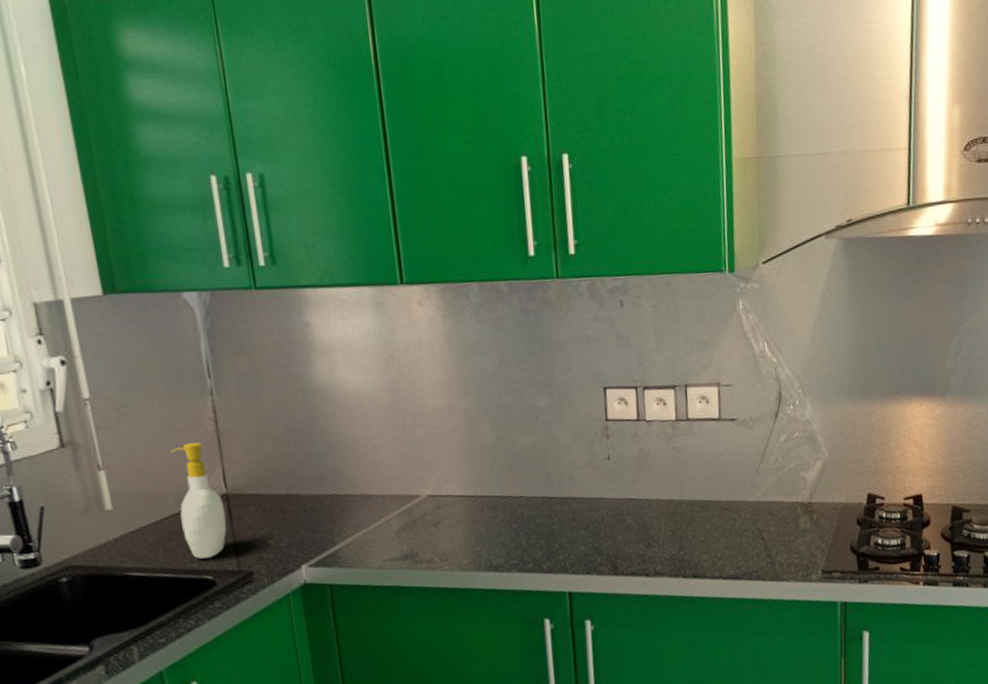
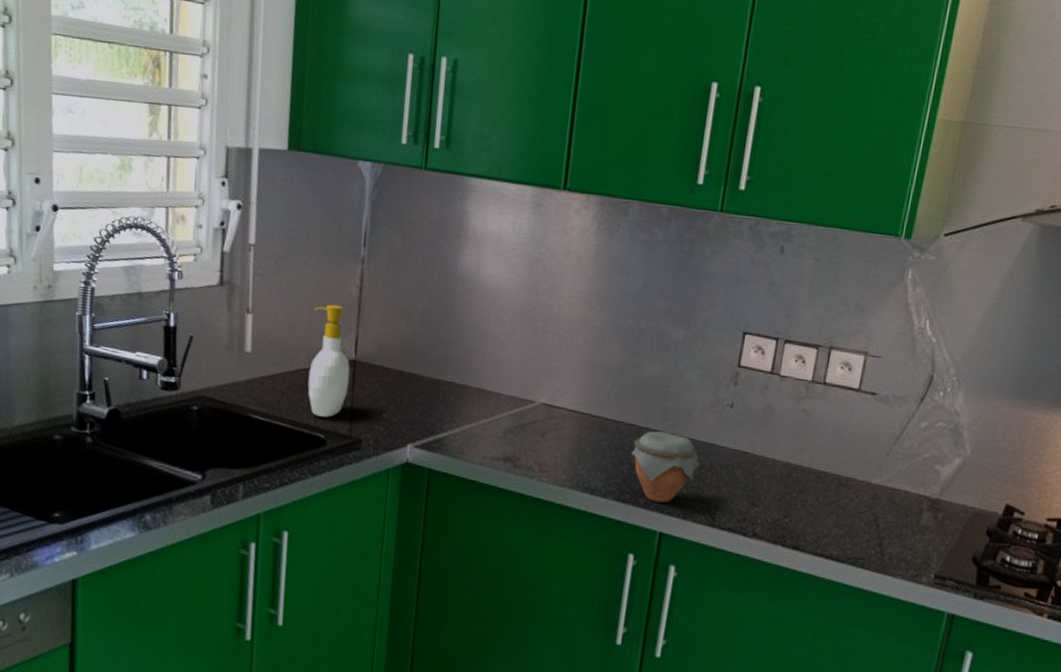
jar: none [525,496,592,565] -> present [631,431,701,503]

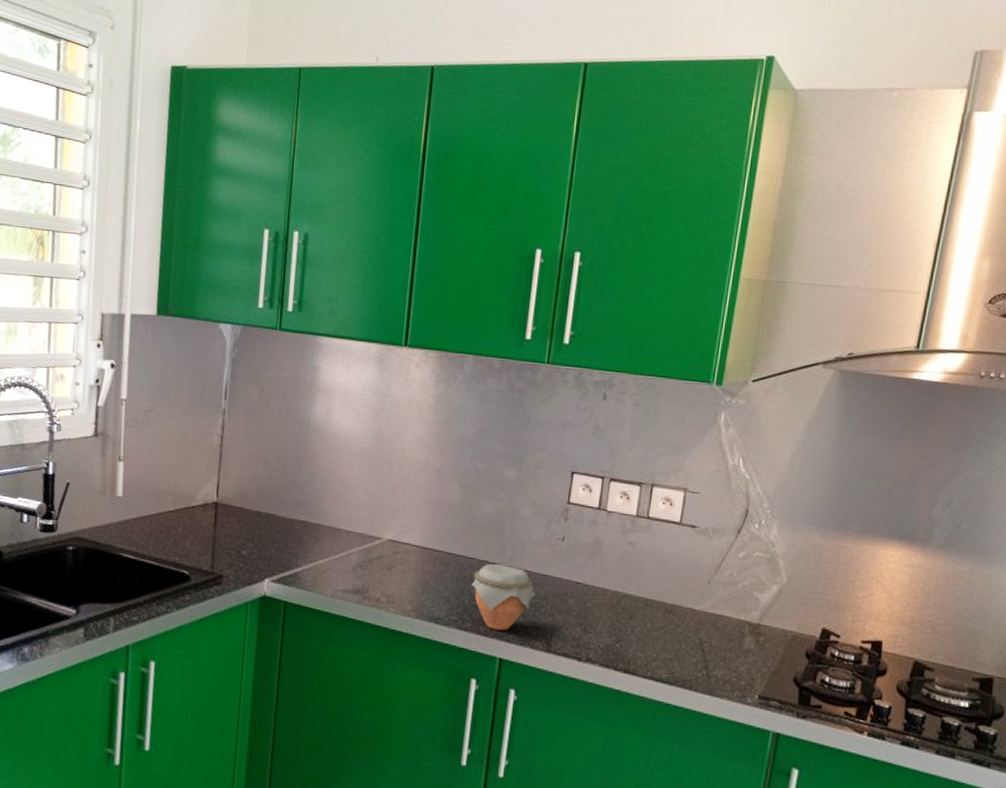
soap bottle: present [308,304,351,417] -> none [173,452,213,555]

